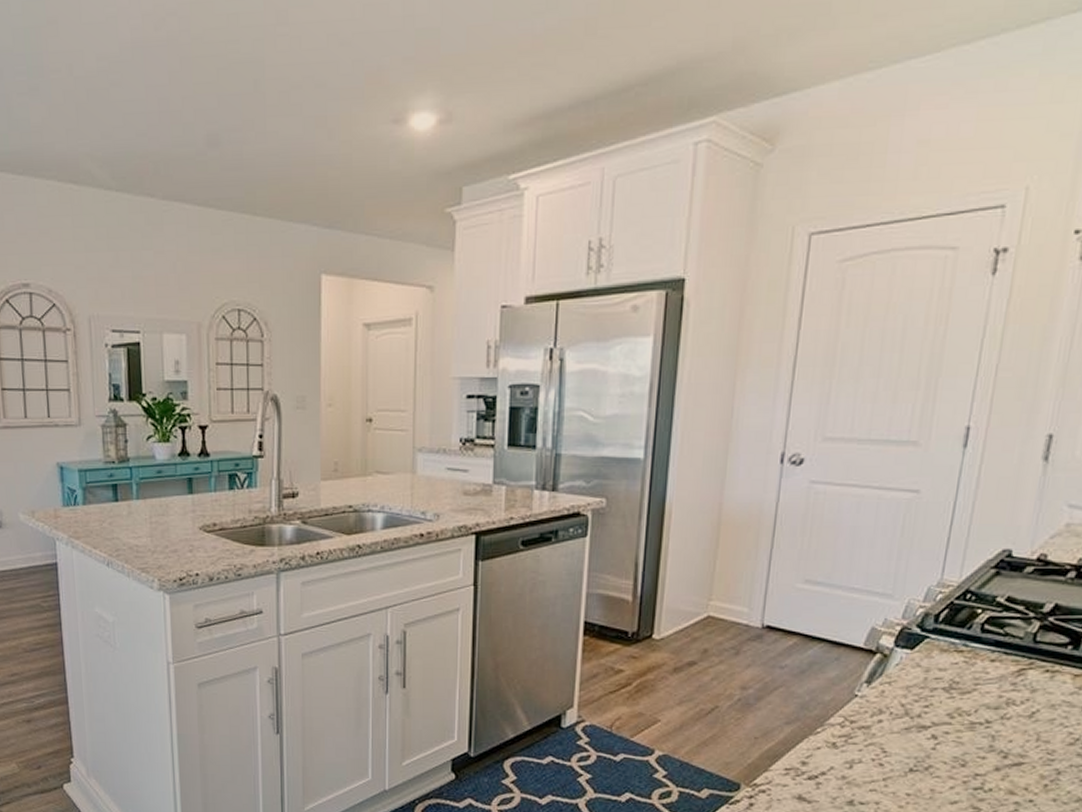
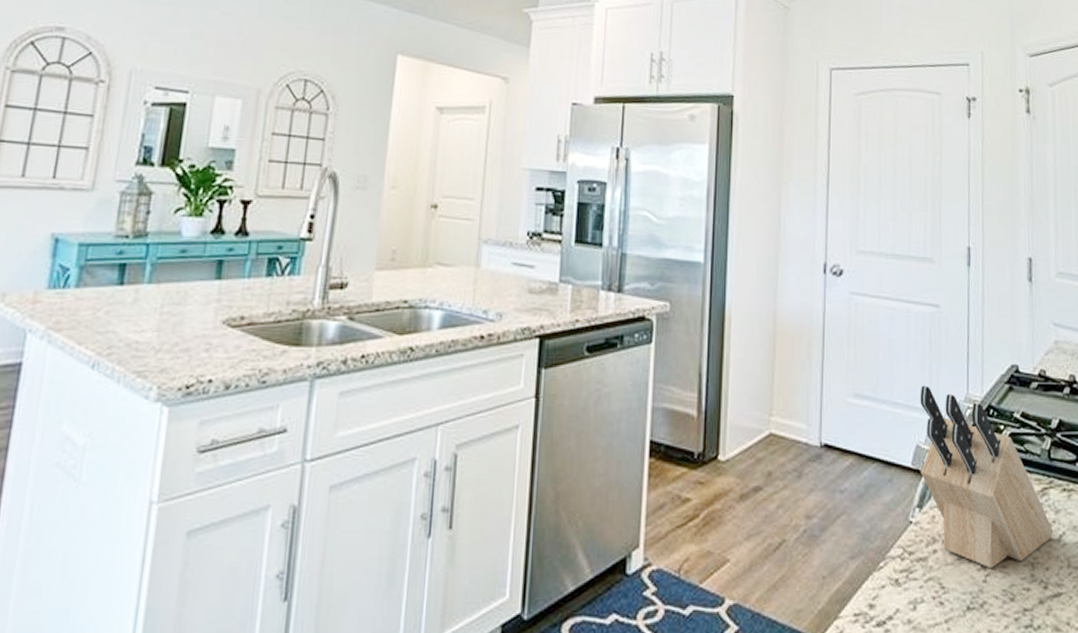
knife block: none [872,571,1026,739] -> present [920,385,1054,569]

